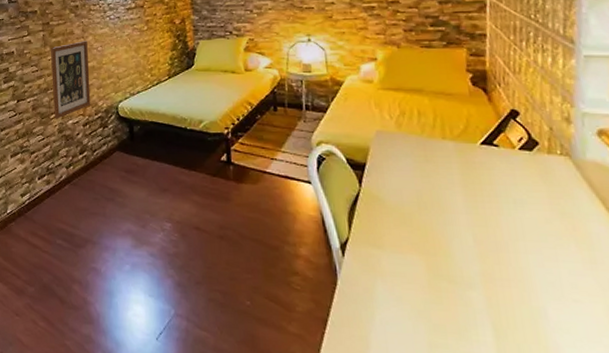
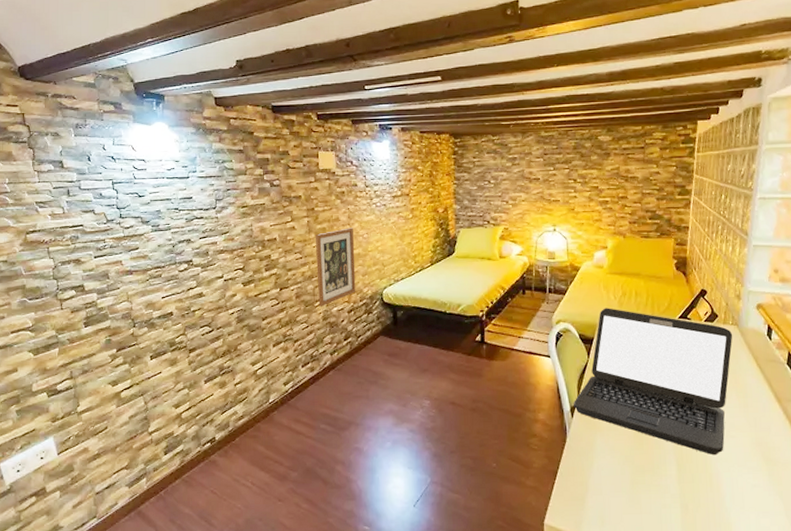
laptop: none [344,129,564,323] -> present [574,308,733,456]

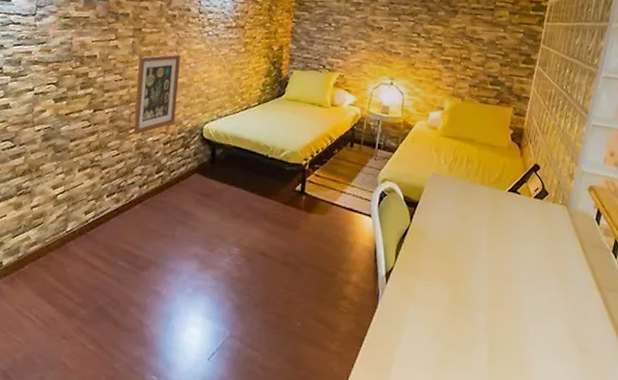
laptop: present [574,308,733,456] -> none [390,171,561,339]

